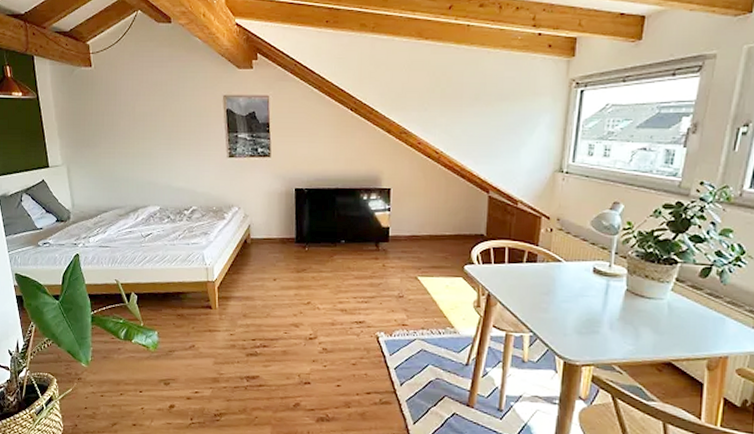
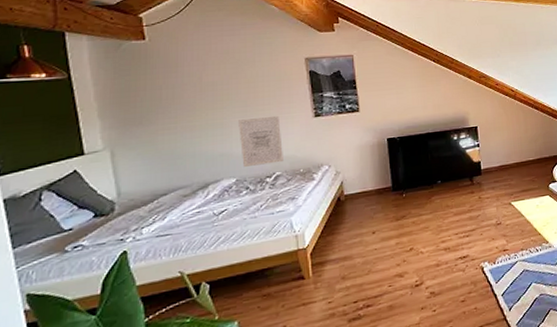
wall art: none [163,151,200,198] -> present [239,115,283,168]

